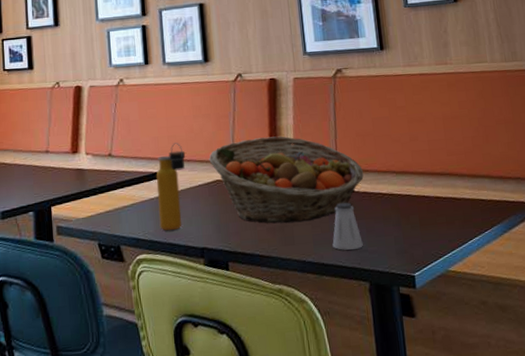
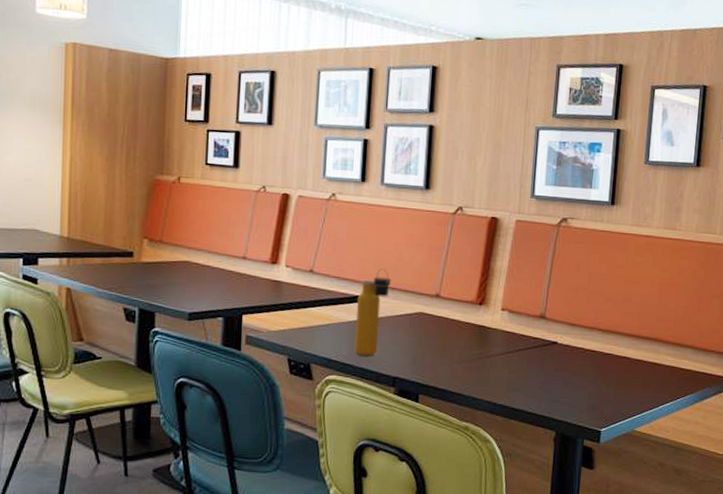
fruit basket: present [209,136,364,224] -> none [414,276,570,366]
saltshaker: present [332,203,363,250] -> none [526,353,557,399]

